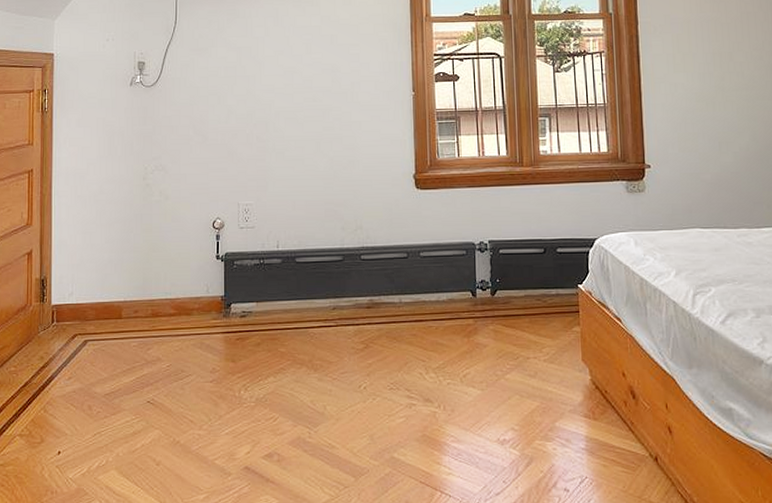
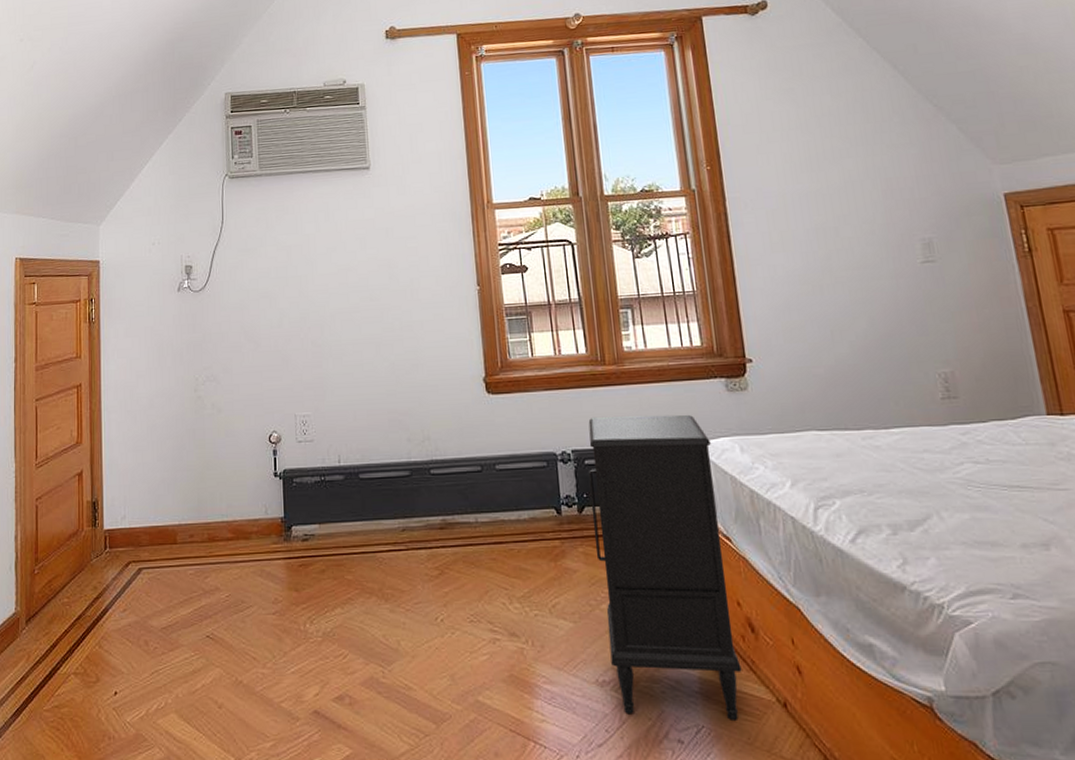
nightstand: none [502,211,622,472] -> present [588,414,742,720]

